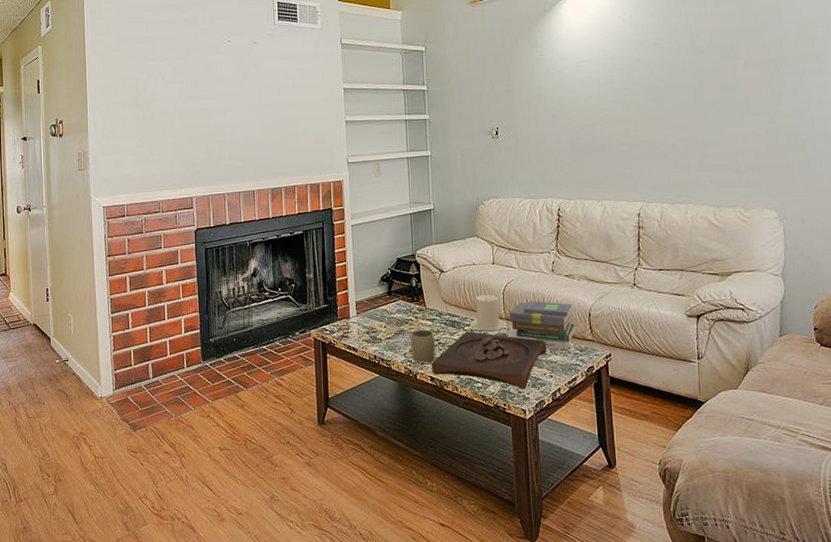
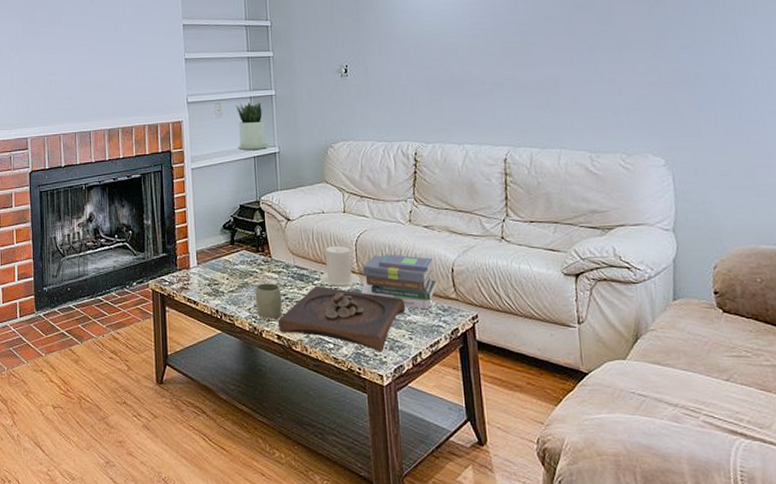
planter: none [394,162,424,207] -> present [236,102,268,150]

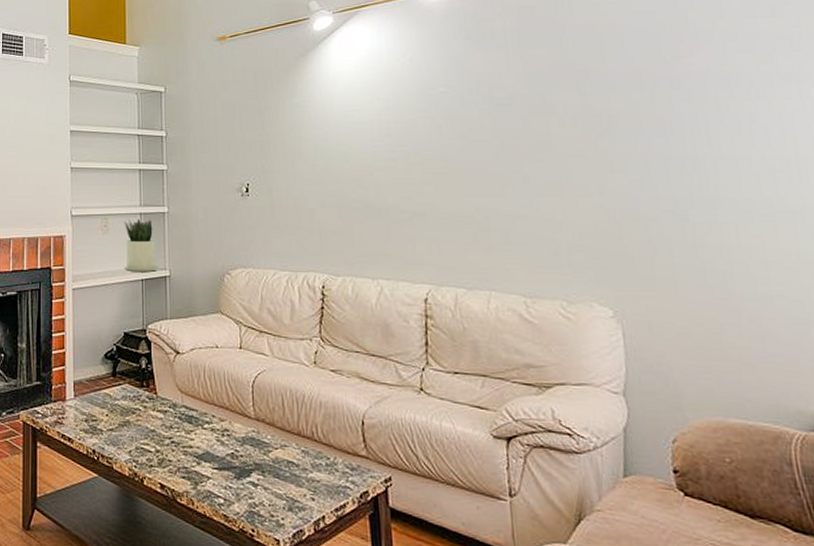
mug: present [255,283,283,319] -> none [137,423,168,465]
wooden tray: present [277,285,406,351] -> none [161,430,308,511]
candle: present [319,245,360,287] -> none [210,385,256,434]
books: present [361,254,437,310] -> none [257,399,345,467]

